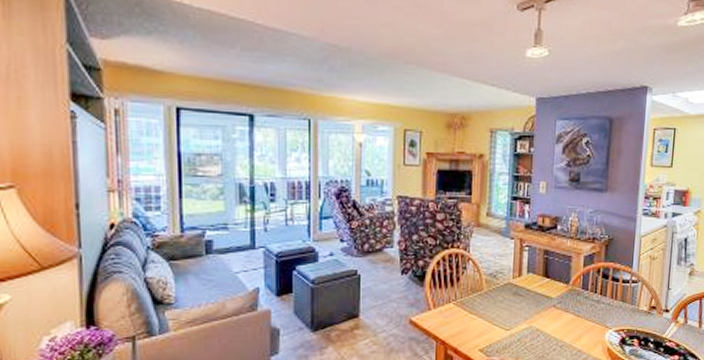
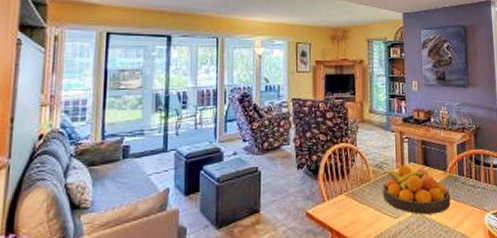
fruit bowl: none [495,275,571,328] -> present [383,164,451,215]

